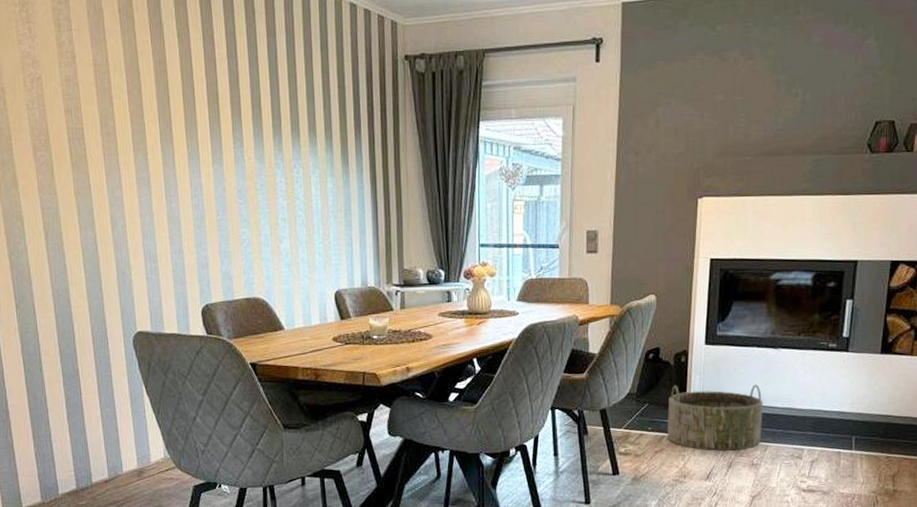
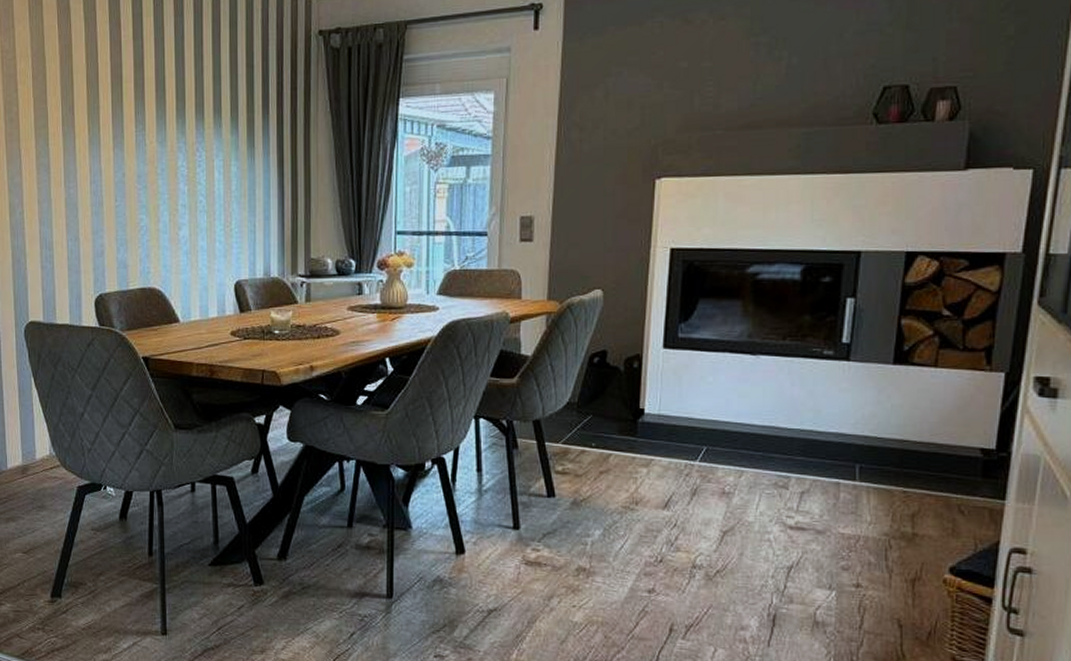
basket: present [667,384,763,451] -> none [614,394,737,475]

